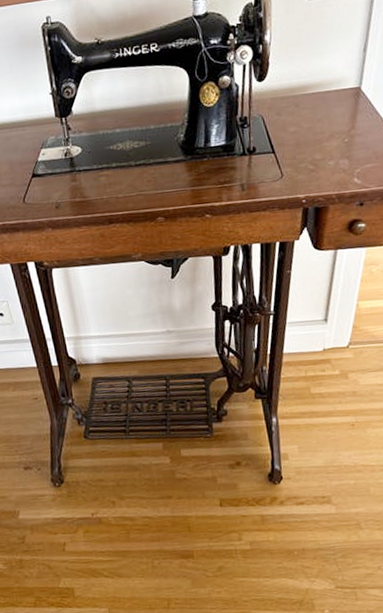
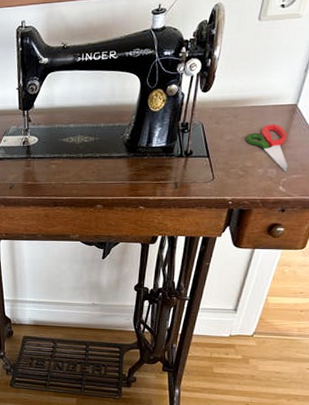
scissors: none [311,110,360,161] -> present [245,124,288,171]

